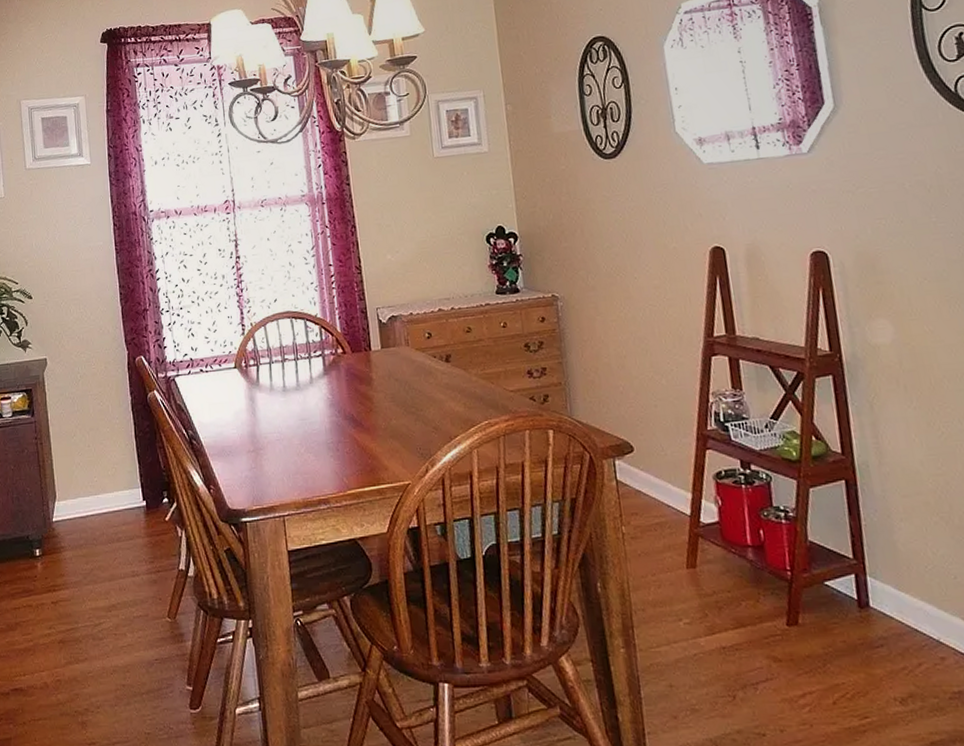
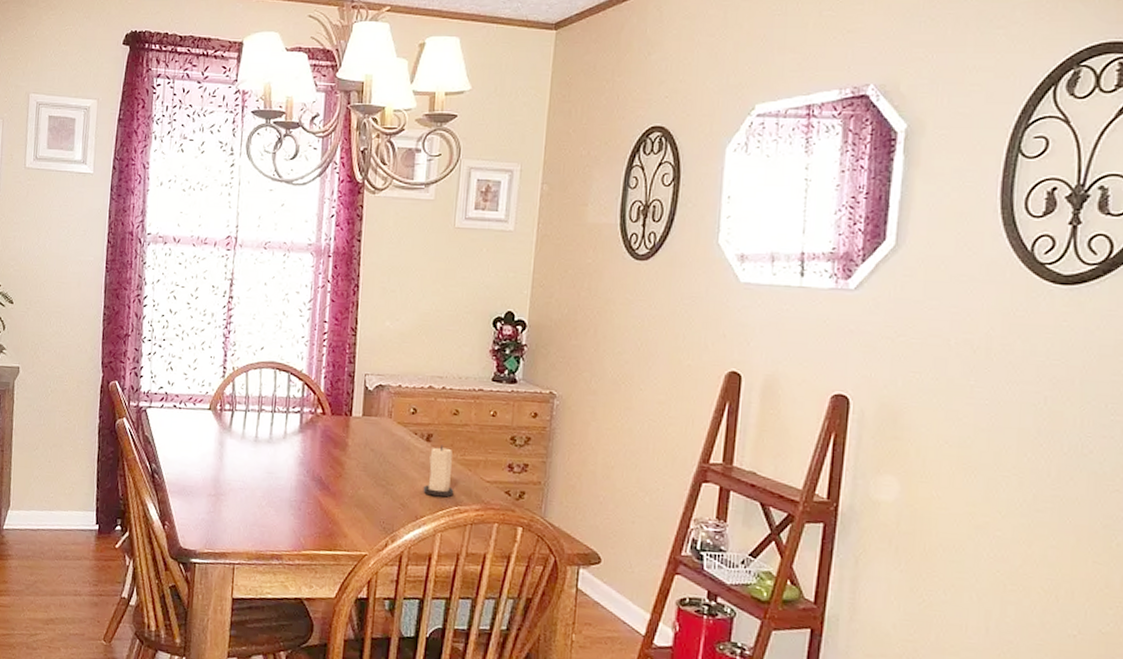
candle: none [451,363,482,415] -> present [423,444,454,498]

